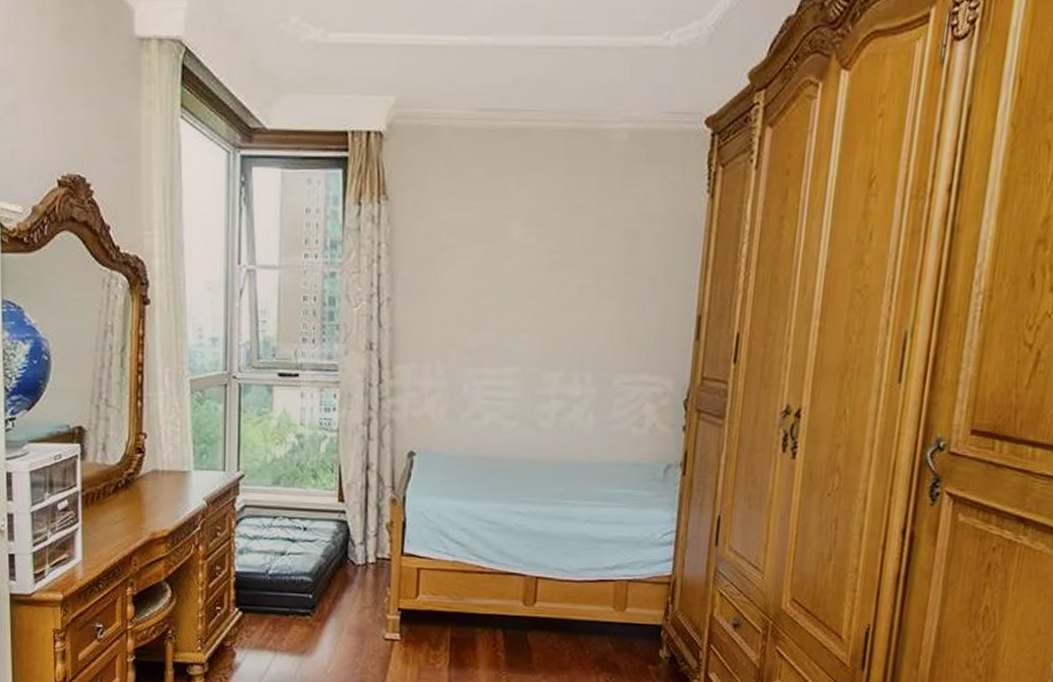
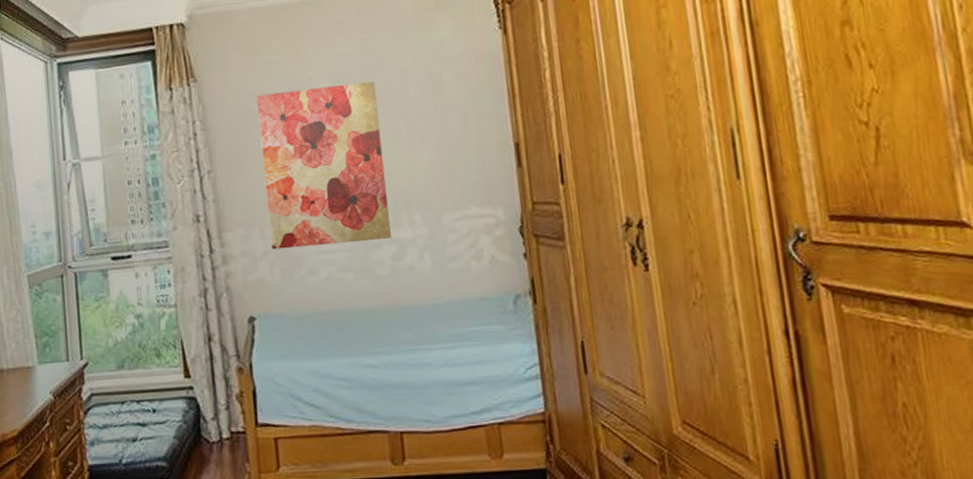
wall art: none [440,224,571,393] -> present [256,81,391,250]

